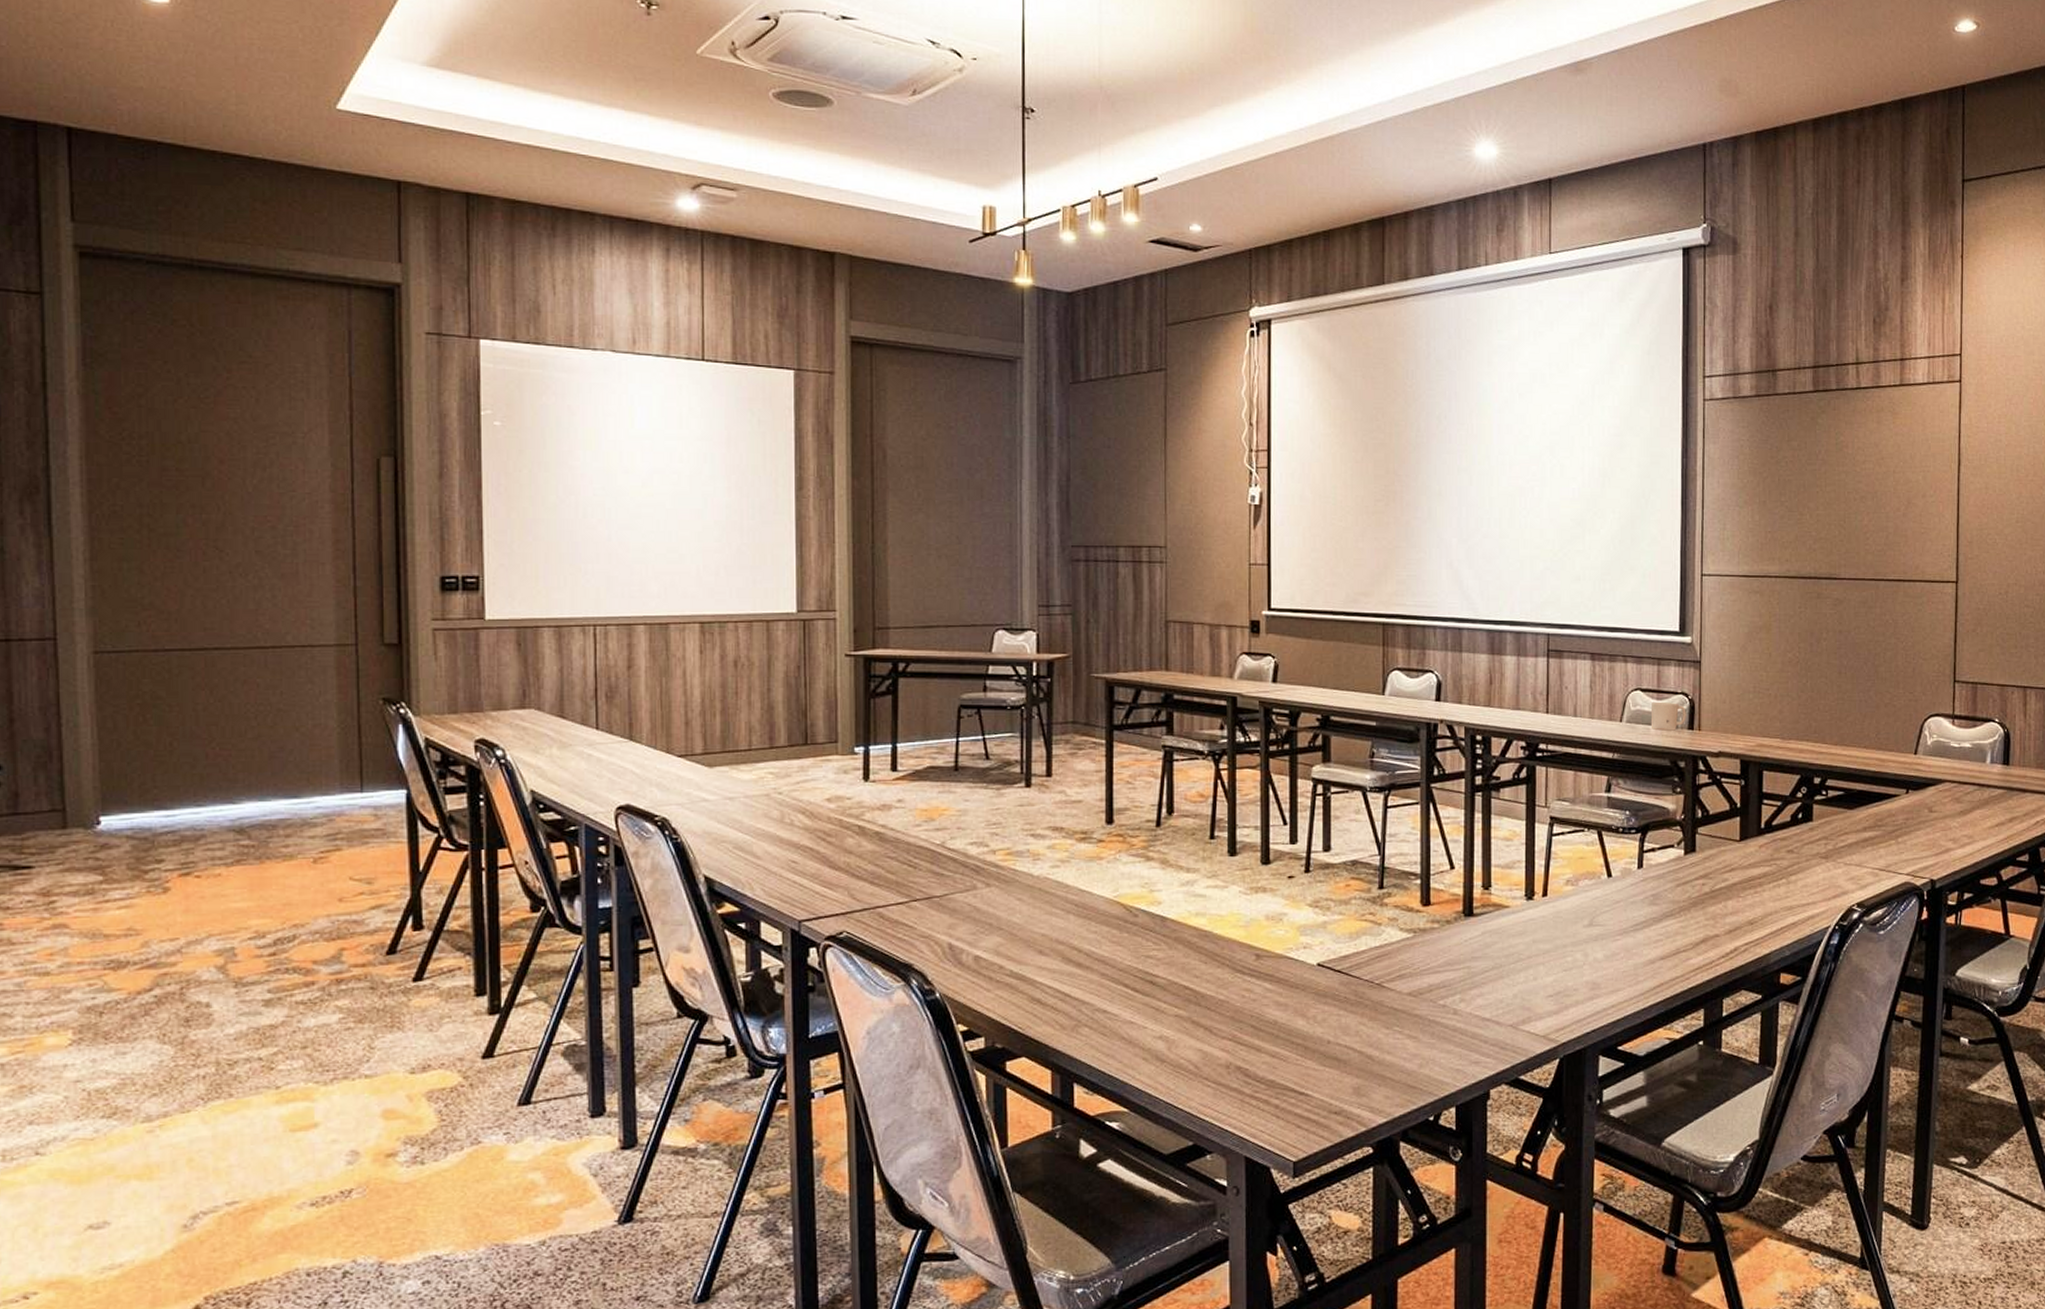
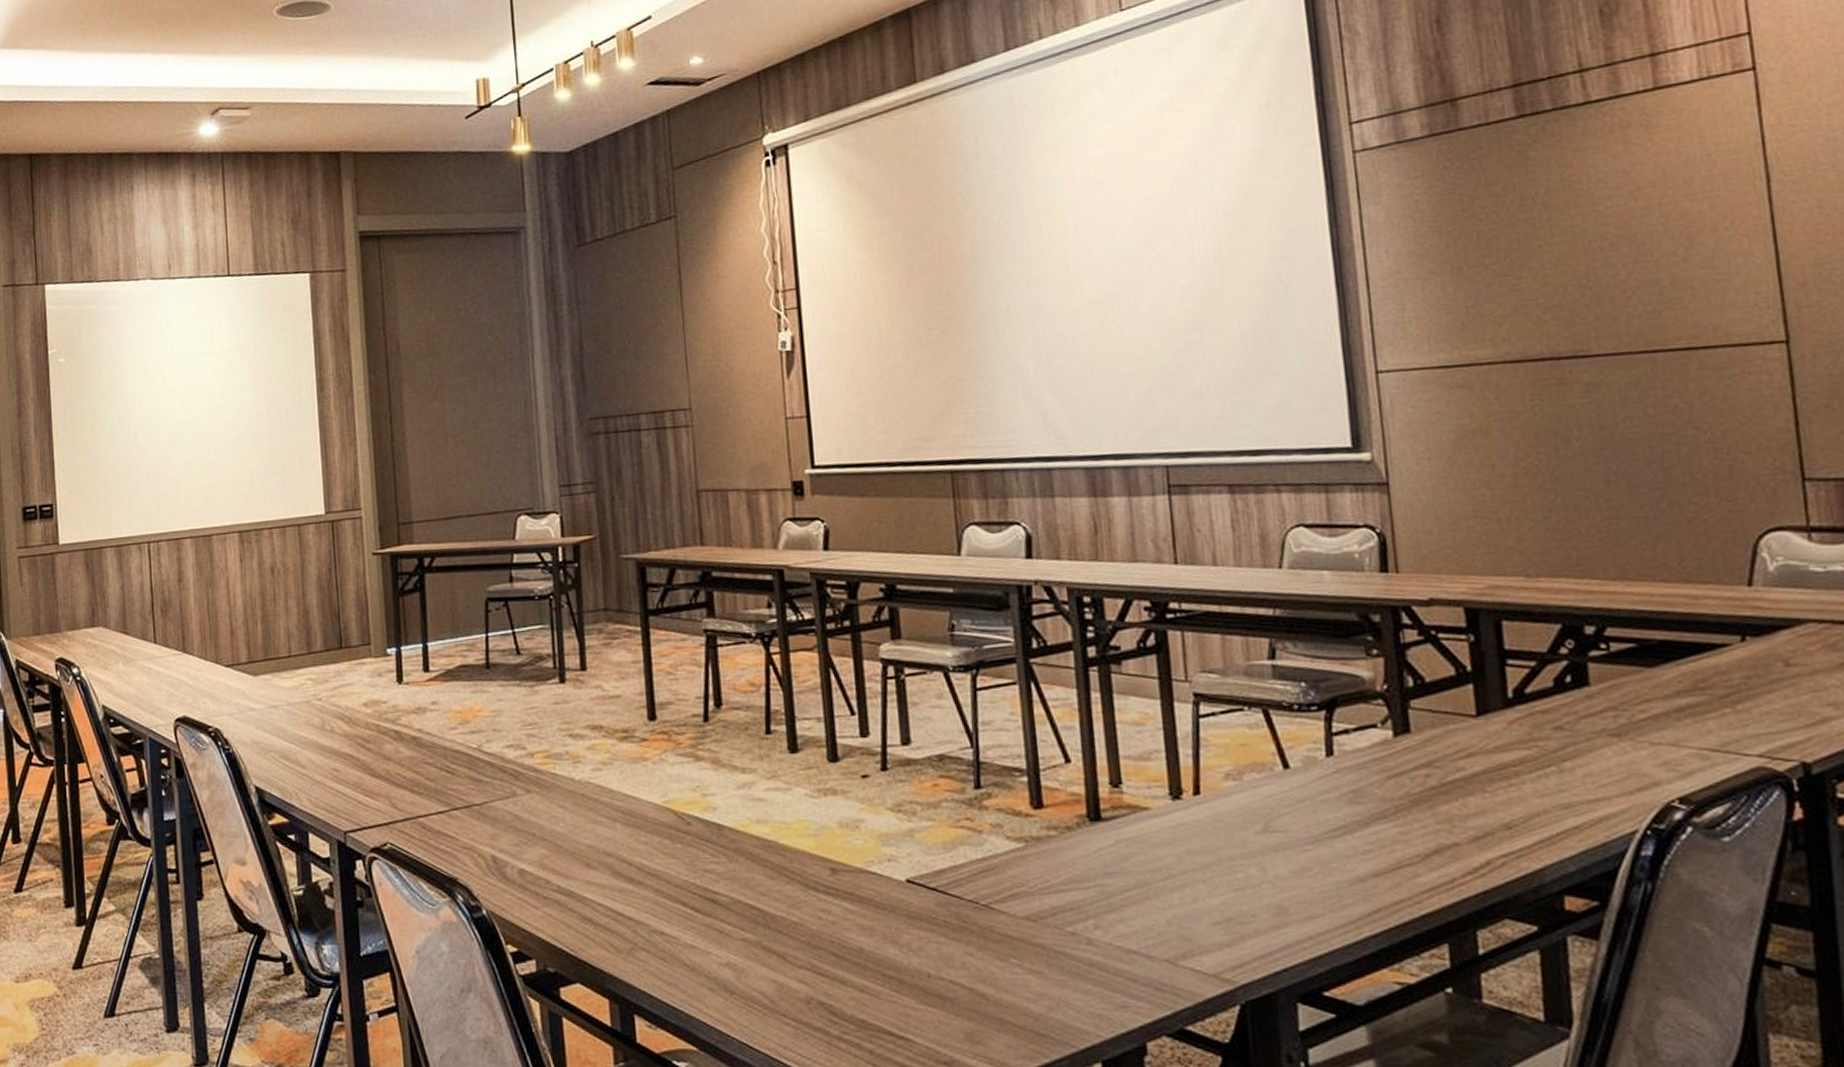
mug: present [1650,701,1686,731] -> none [1321,538,1376,577]

